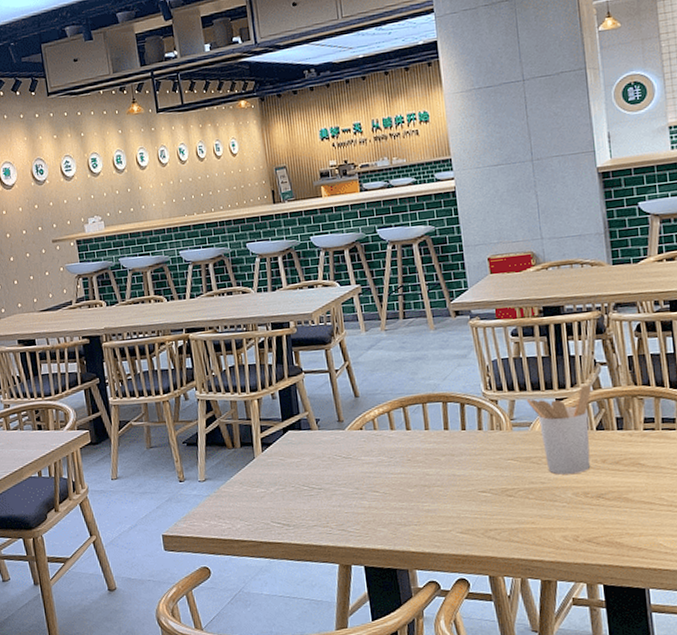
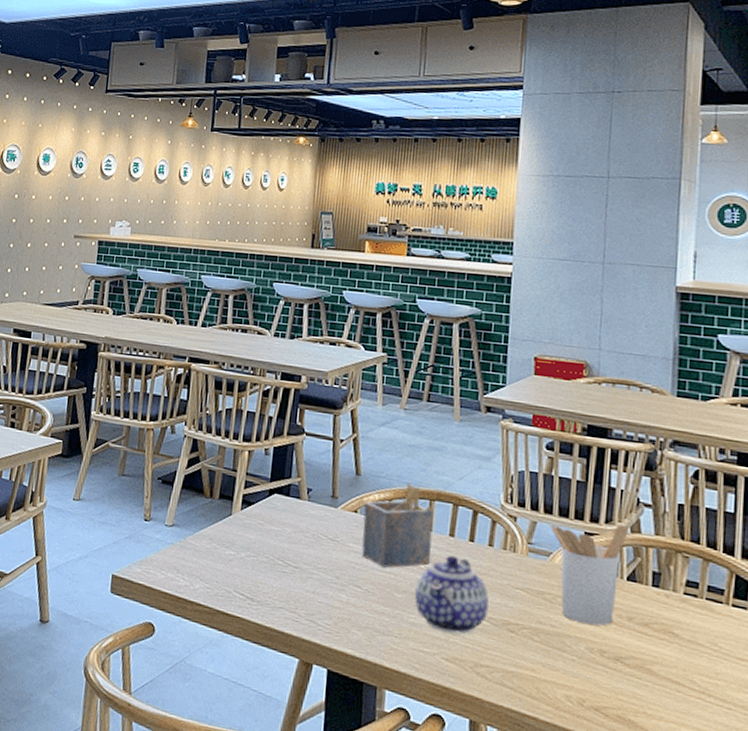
napkin holder: none [367,393,433,470] -> present [362,482,434,568]
teapot: none [424,445,488,511] -> present [415,555,489,635]

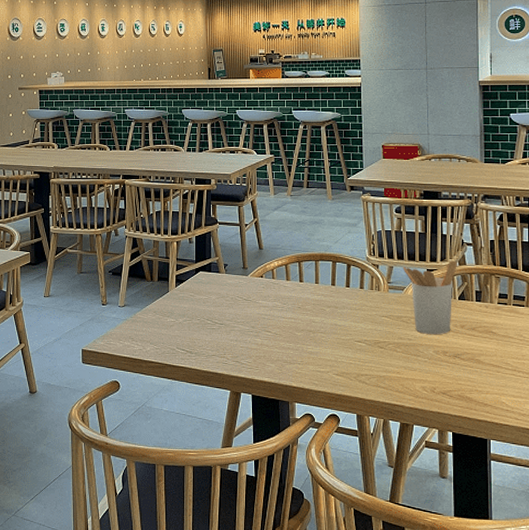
napkin holder: present [362,482,434,568] -> none [268,250,320,315]
teapot: present [415,555,489,635] -> none [311,299,363,355]

